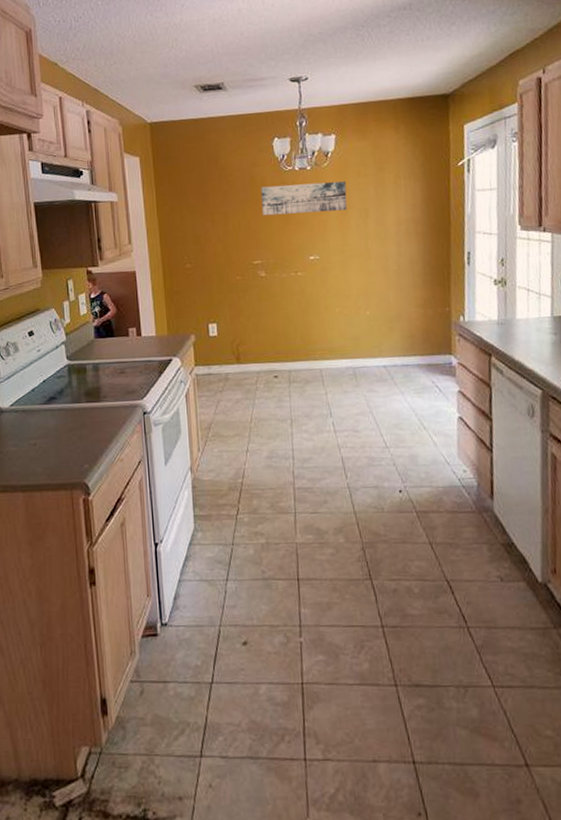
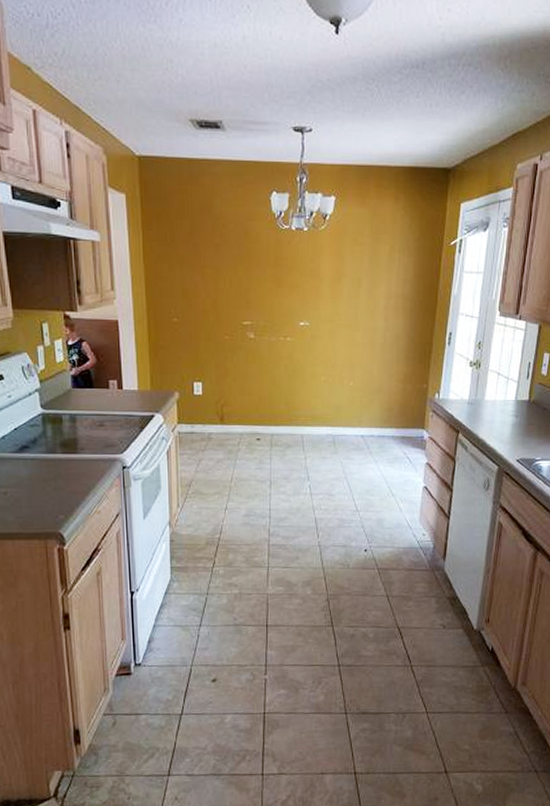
wall art: present [261,181,347,216] -> none [255,244,341,278]

